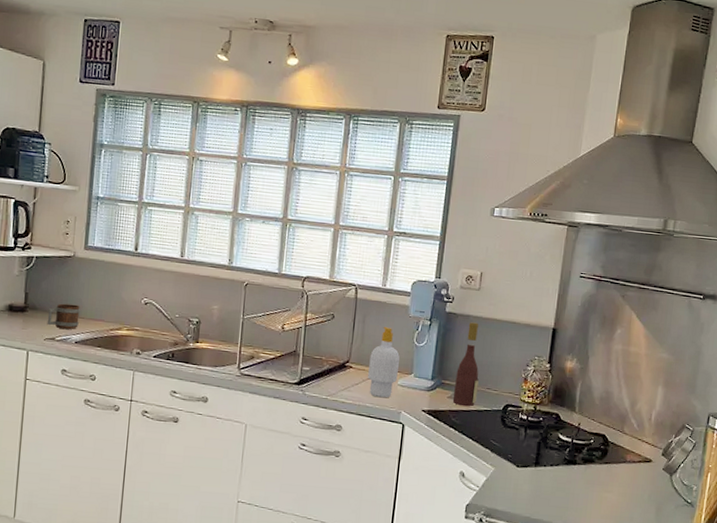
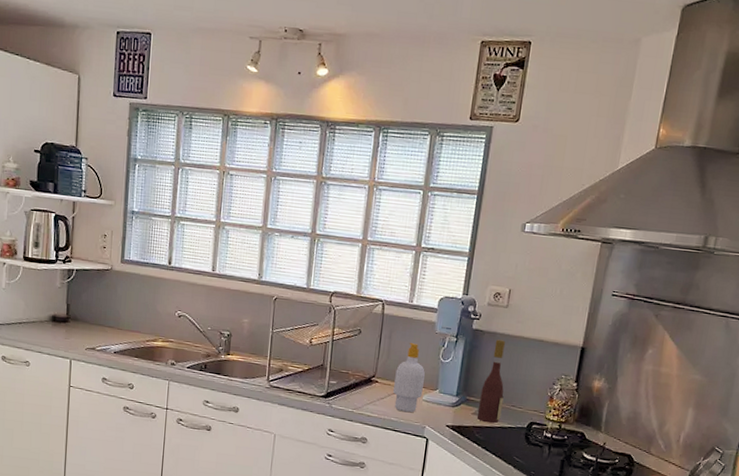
mug: present [47,303,80,329] -> none [87,315,118,340]

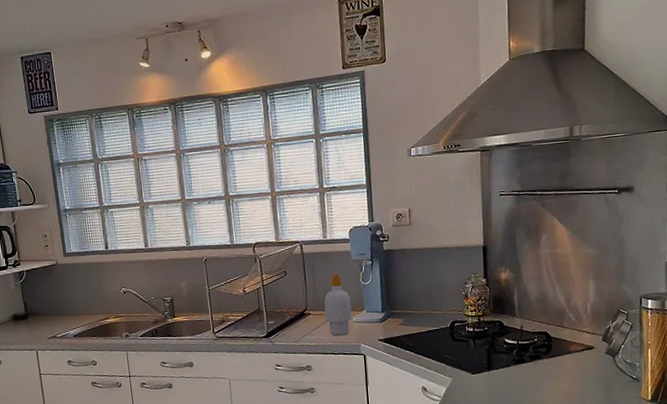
wine bottle: present [476,339,505,424] -> none [403,254,425,330]

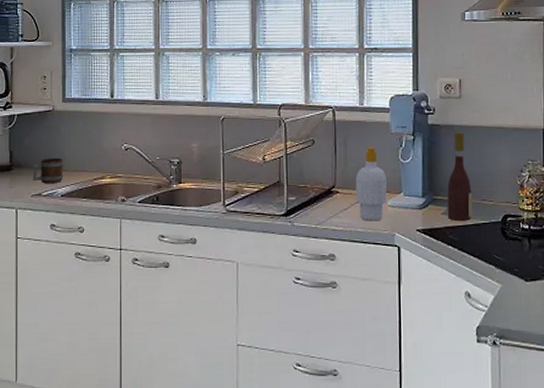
mug: none [45,304,73,327] -> present [33,158,63,183]
wine bottle: none [403,254,425,330] -> present [447,132,473,222]

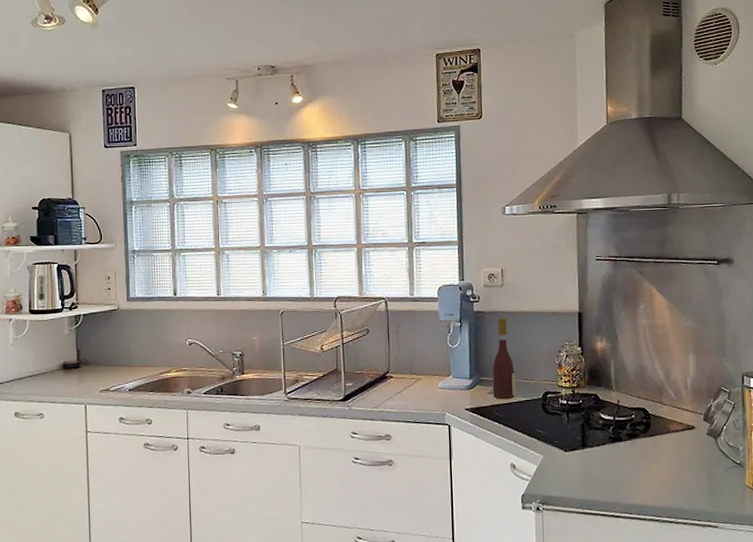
mug: present [33,158,63,183] -> none [100,354,130,379]
soap bottle: present [356,146,387,221] -> none [408,333,437,403]

